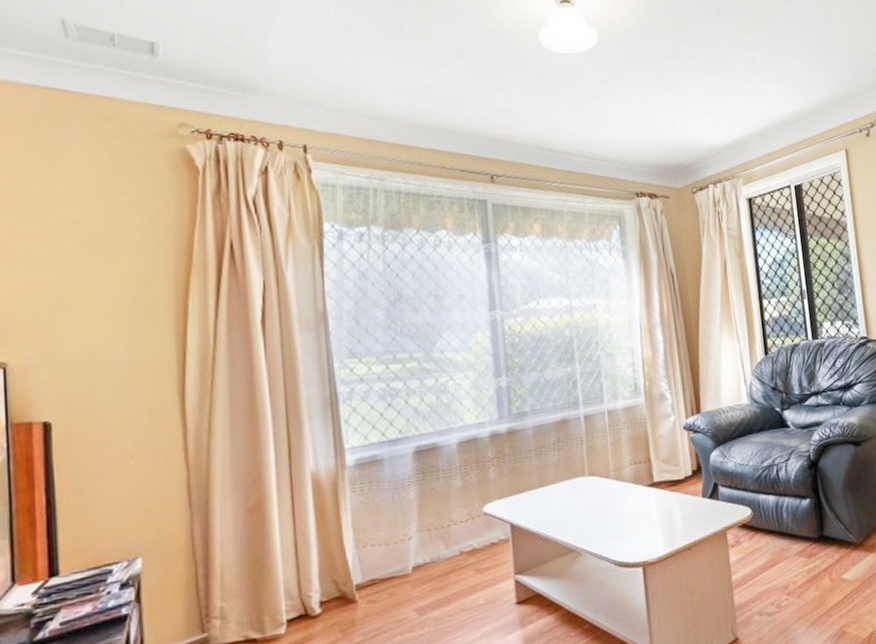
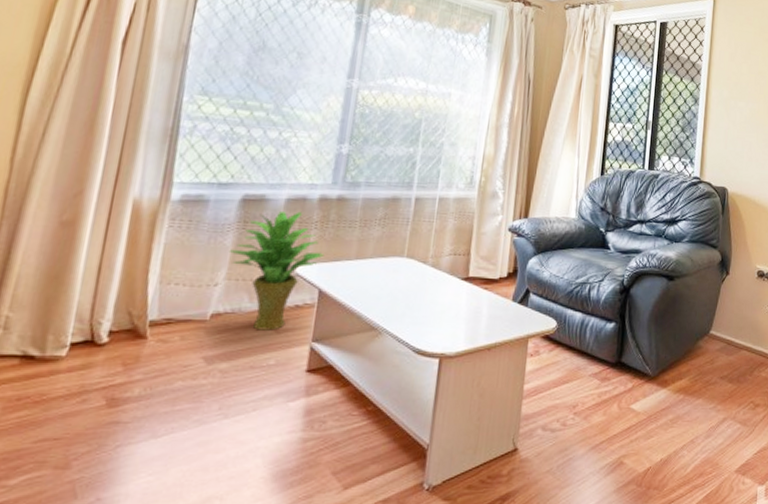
potted plant: none [414,452,507,574] -> present [229,211,324,331]

